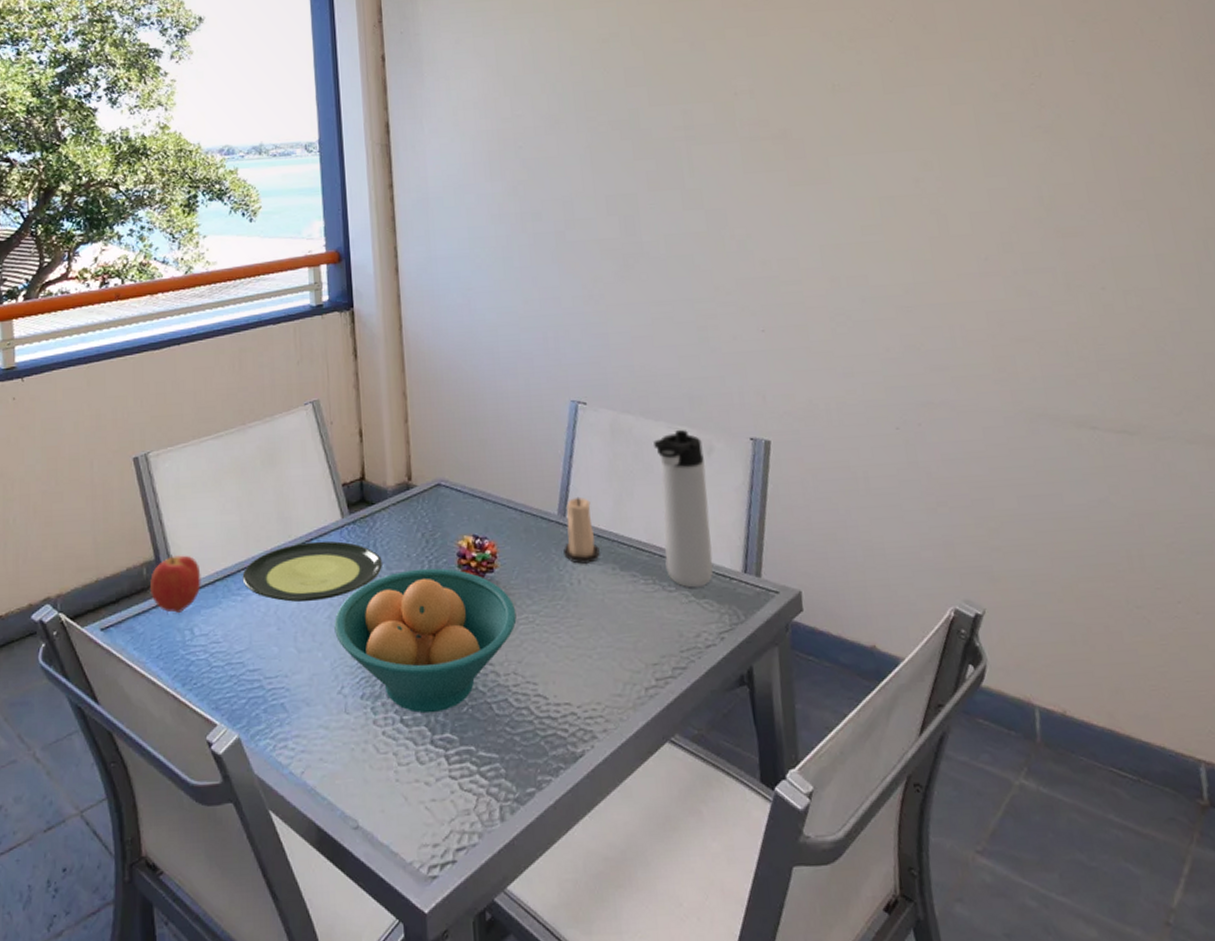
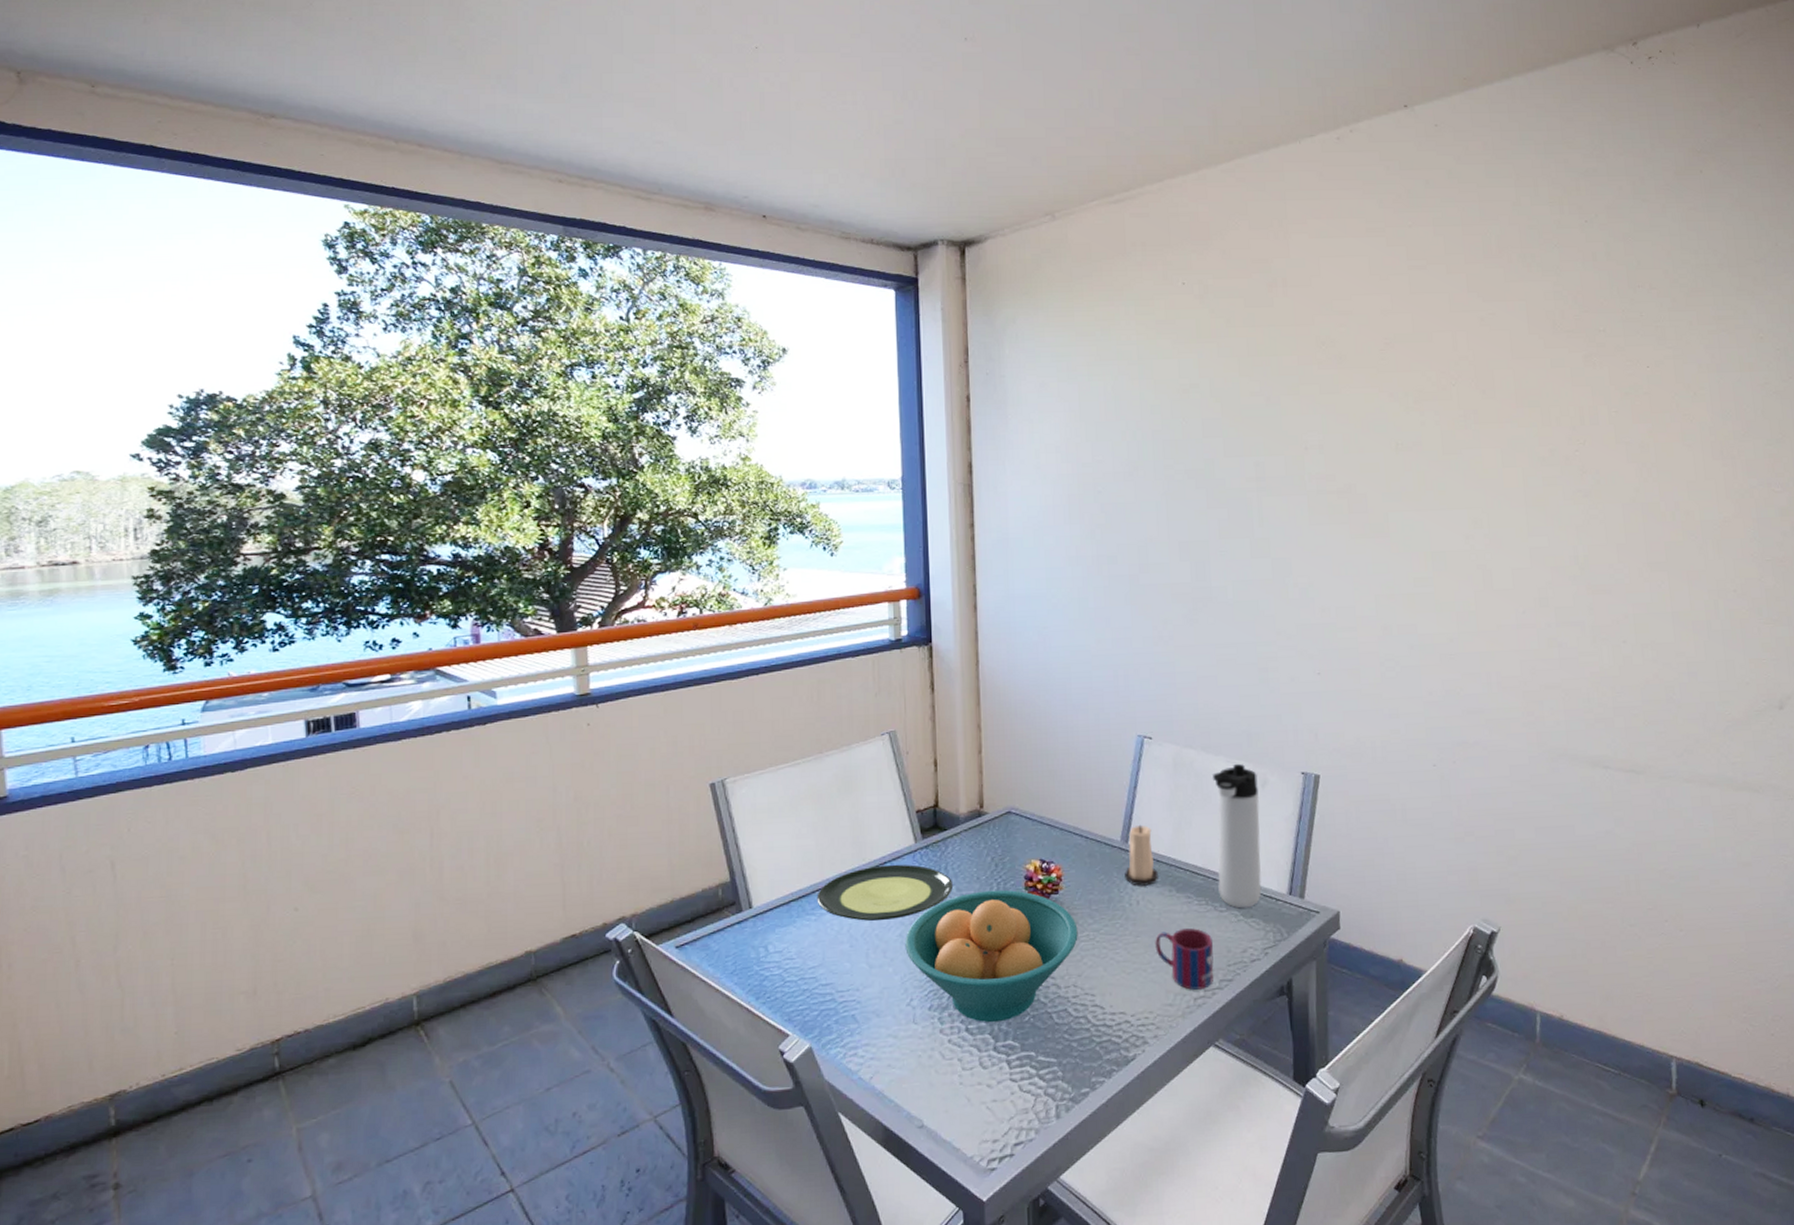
apple: present [150,554,201,613] -> none [726,876,776,931]
mug: none [599,610,666,679] -> present [1155,928,1214,990]

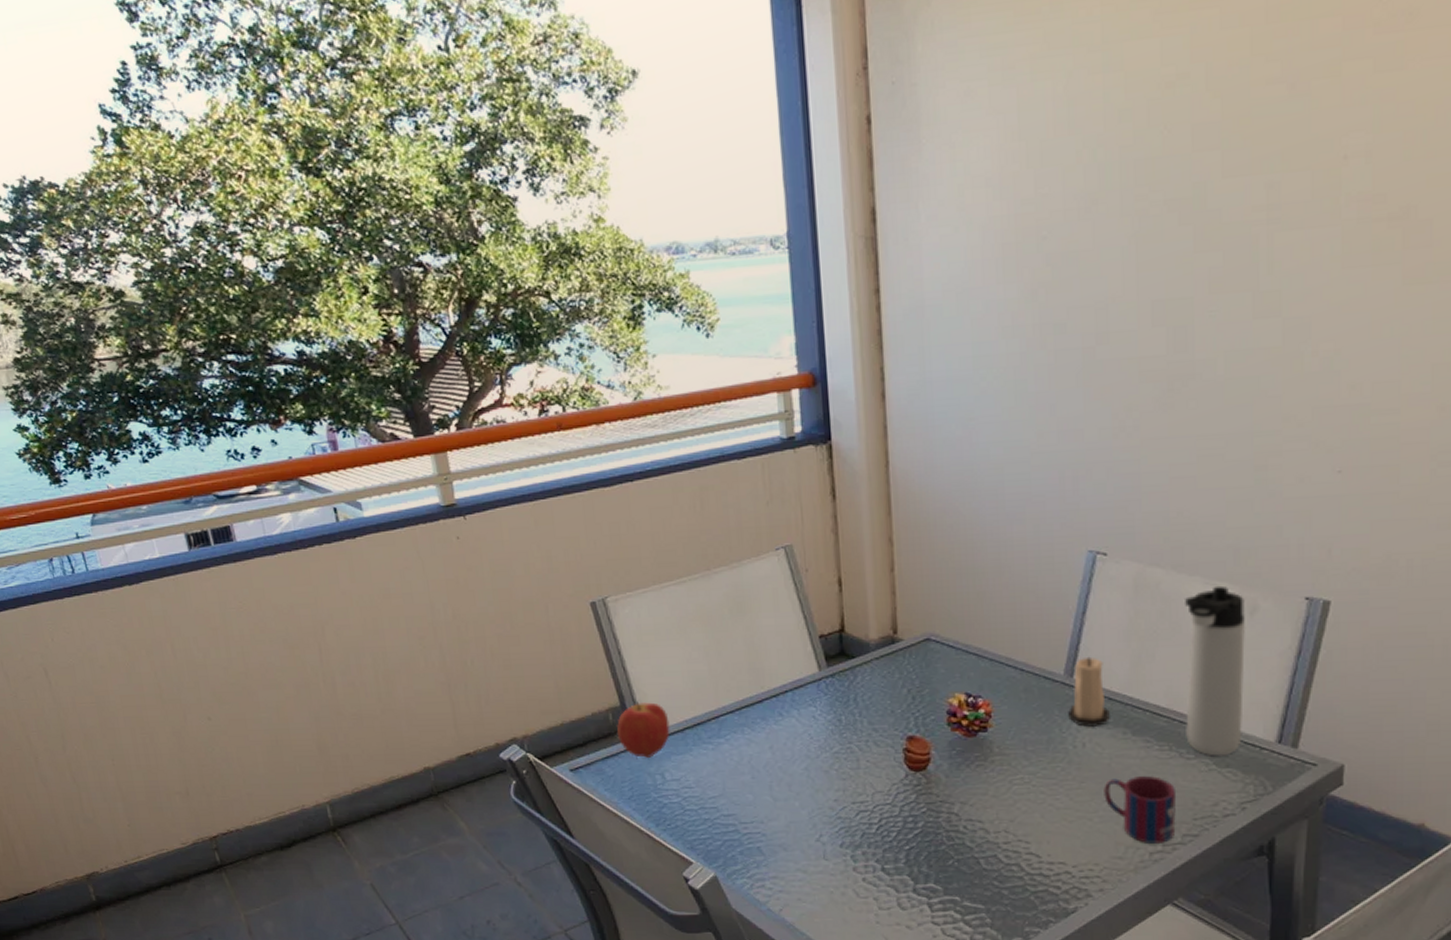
apple: none [726,876,776,931] -> present [617,701,670,758]
plate: present [816,864,953,921] -> none [712,693,864,752]
fruit bowl: present [905,889,1078,1023] -> none [811,725,1011,864]

